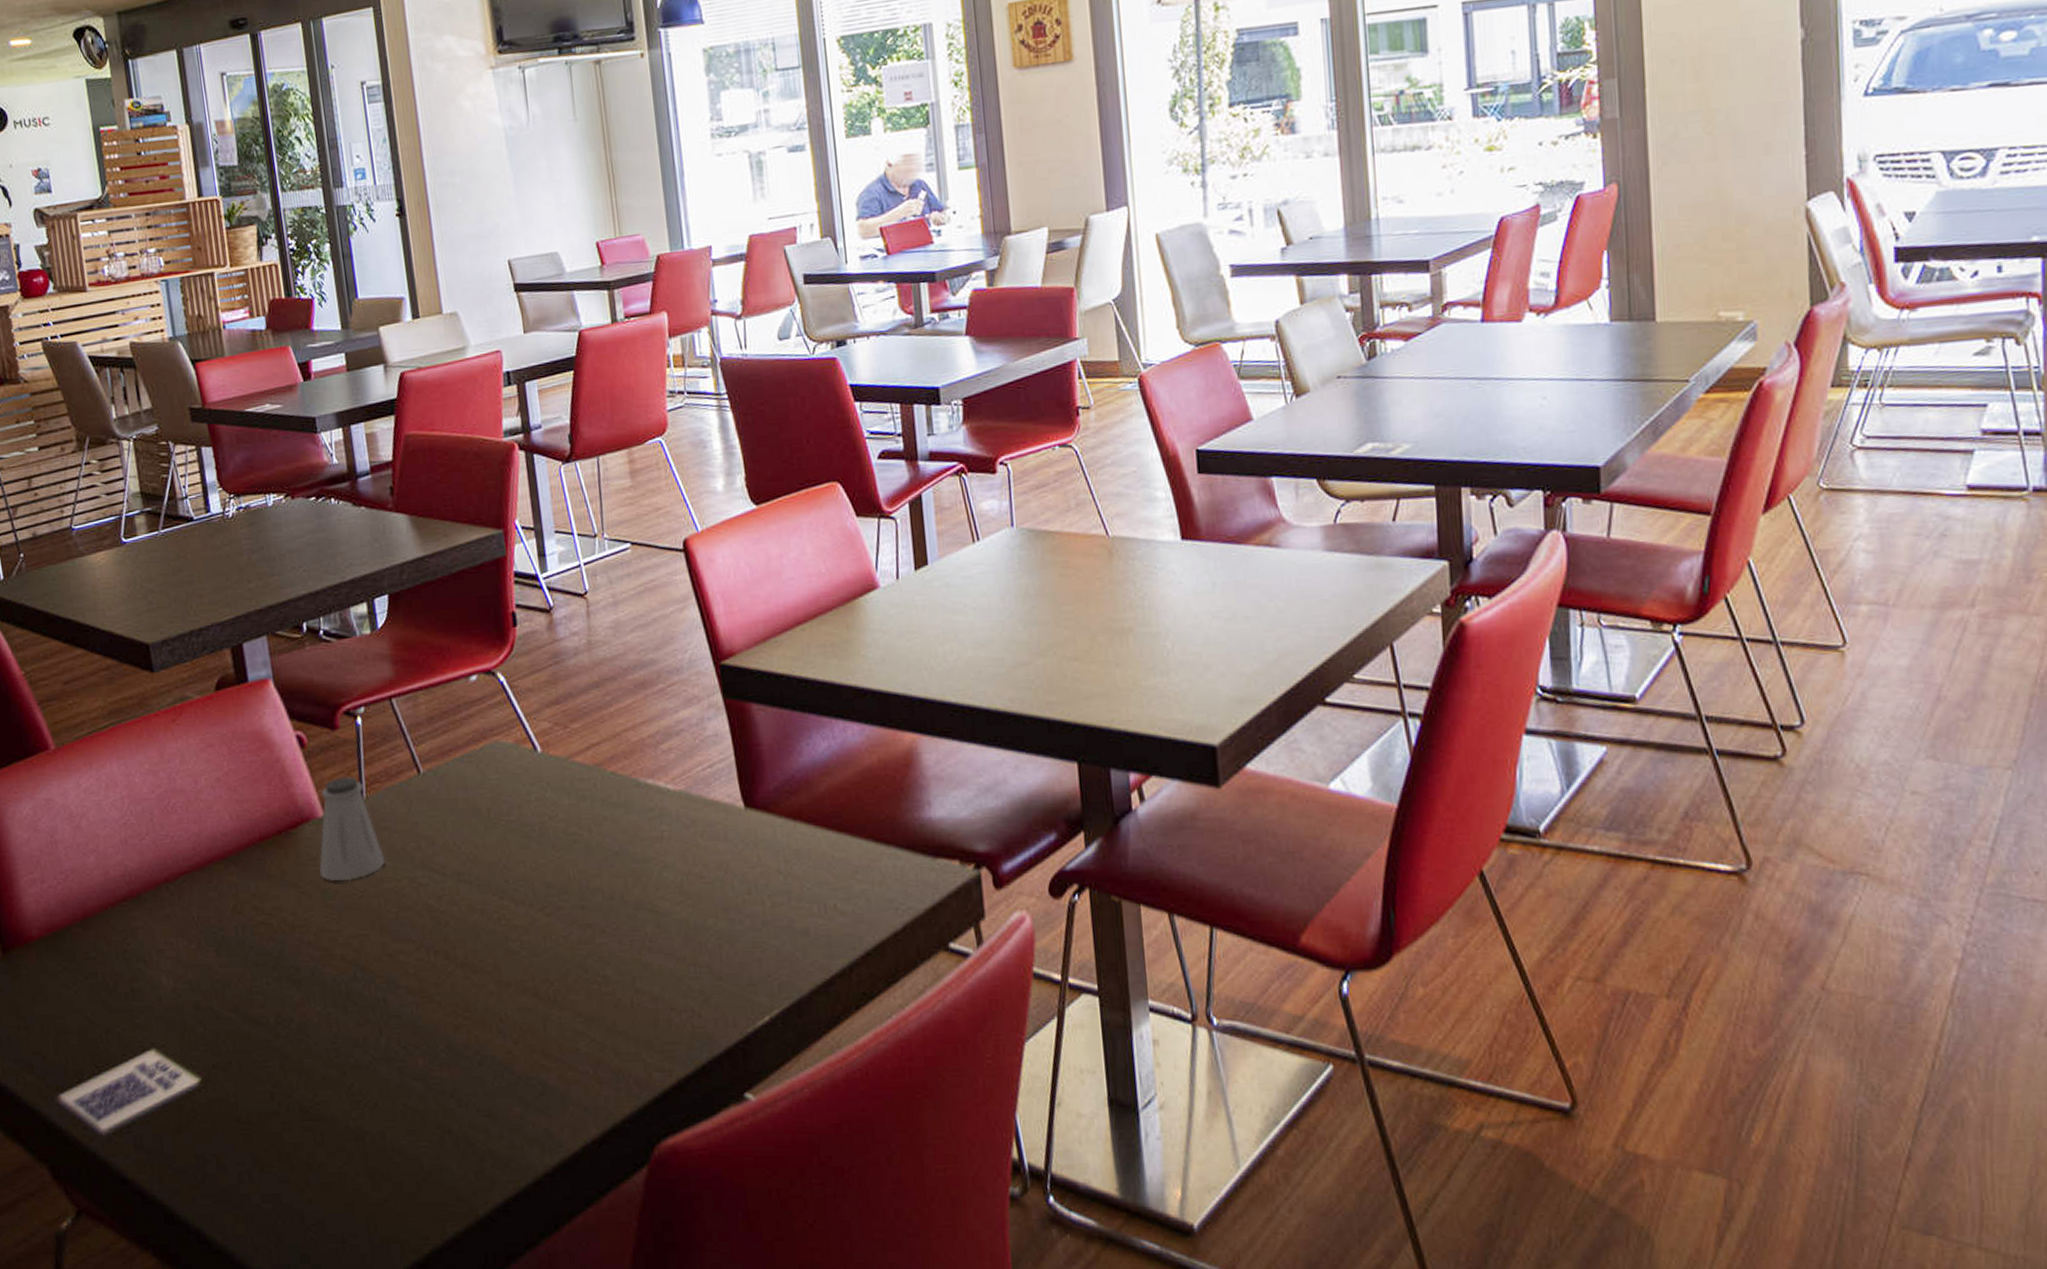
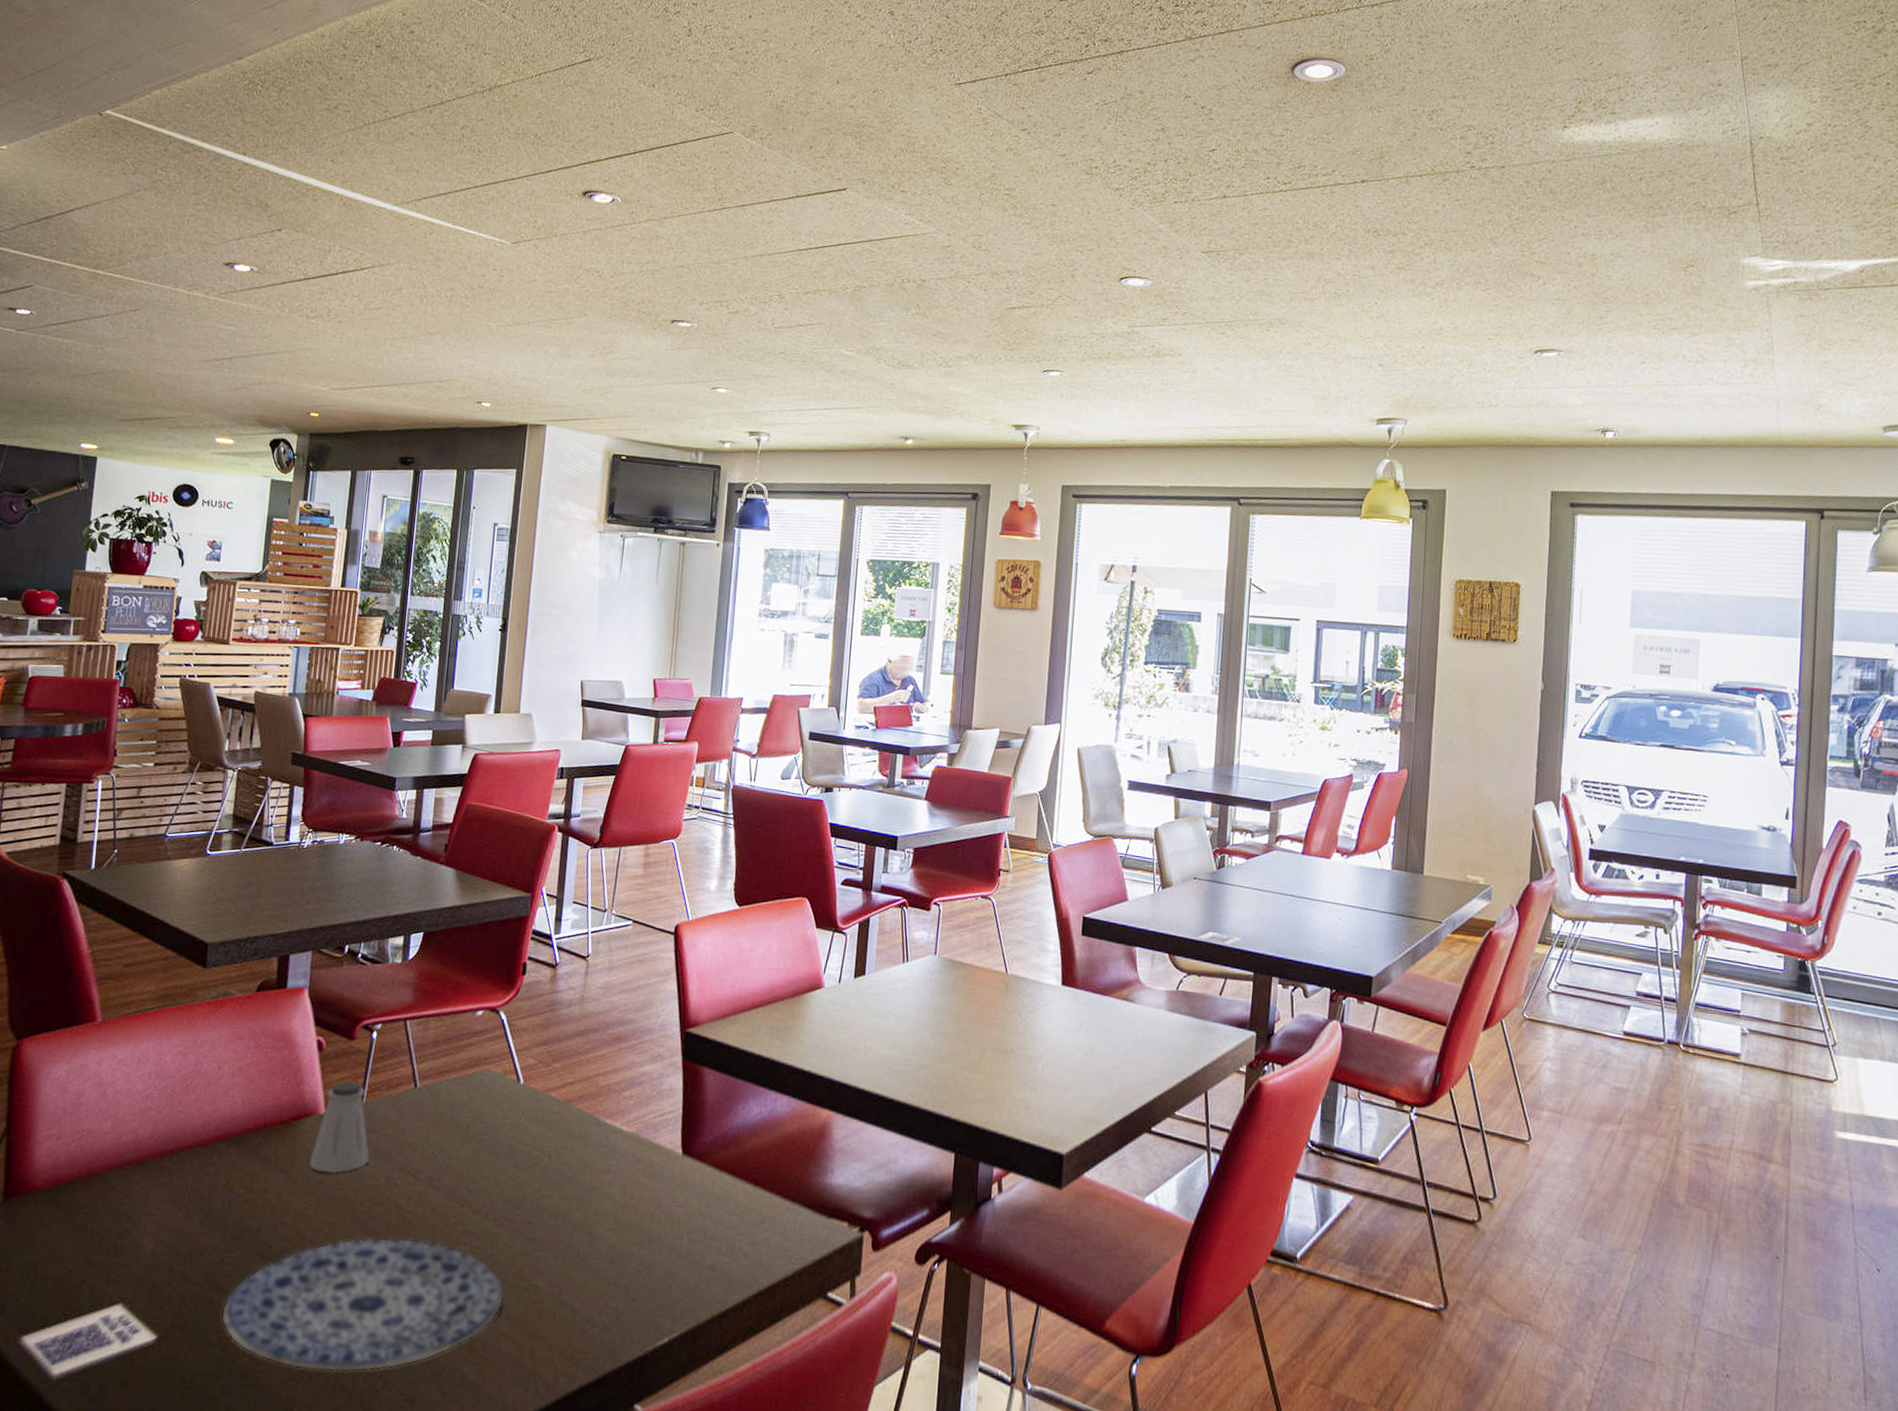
plate: none [262,941,572,1096] -> present [221,1237,505,1372]

